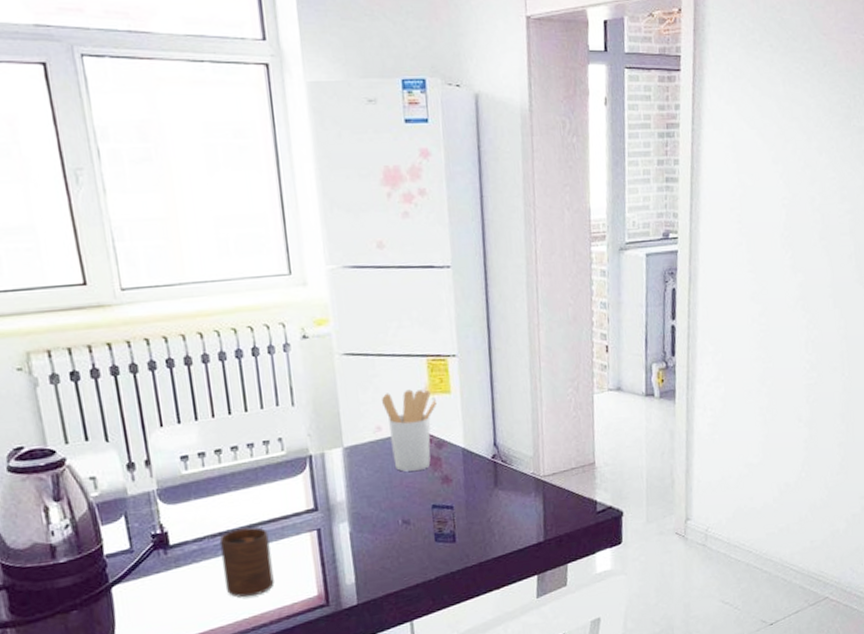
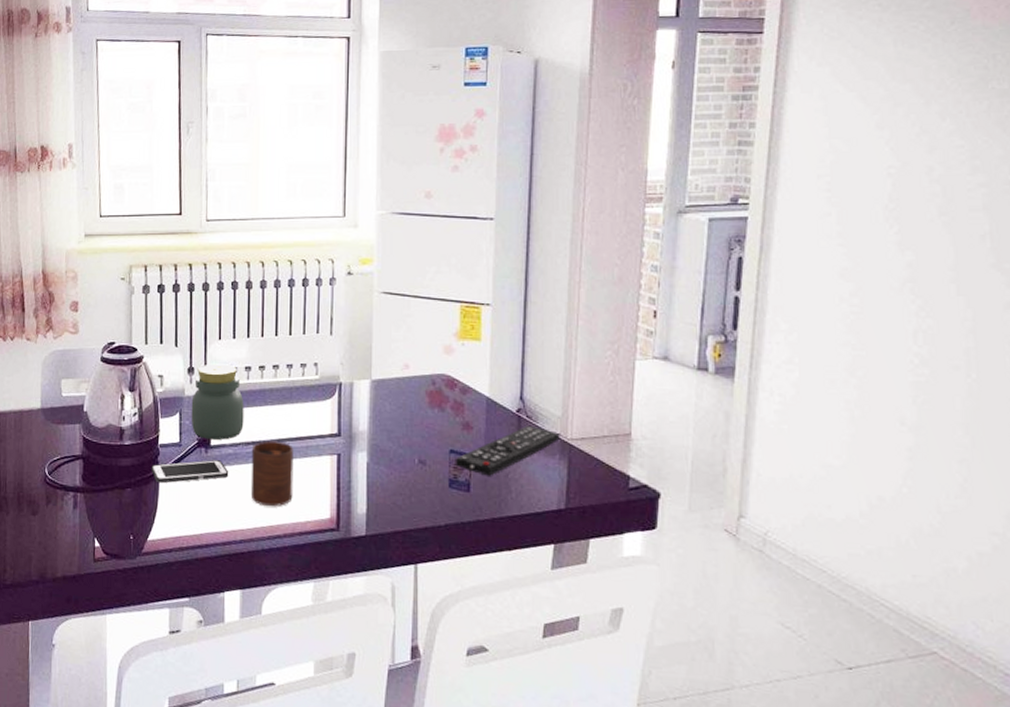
cell phone: none [99,559,197,598] -> present [151,460,229,484]
jar: none [137,453,207,540] -> present [191,363,244,440]
utensil holder: present [382,389,438,472] -> none [413,332,467,413]
remote control: none [438,469,534,524] -> present [455,425,560,476]

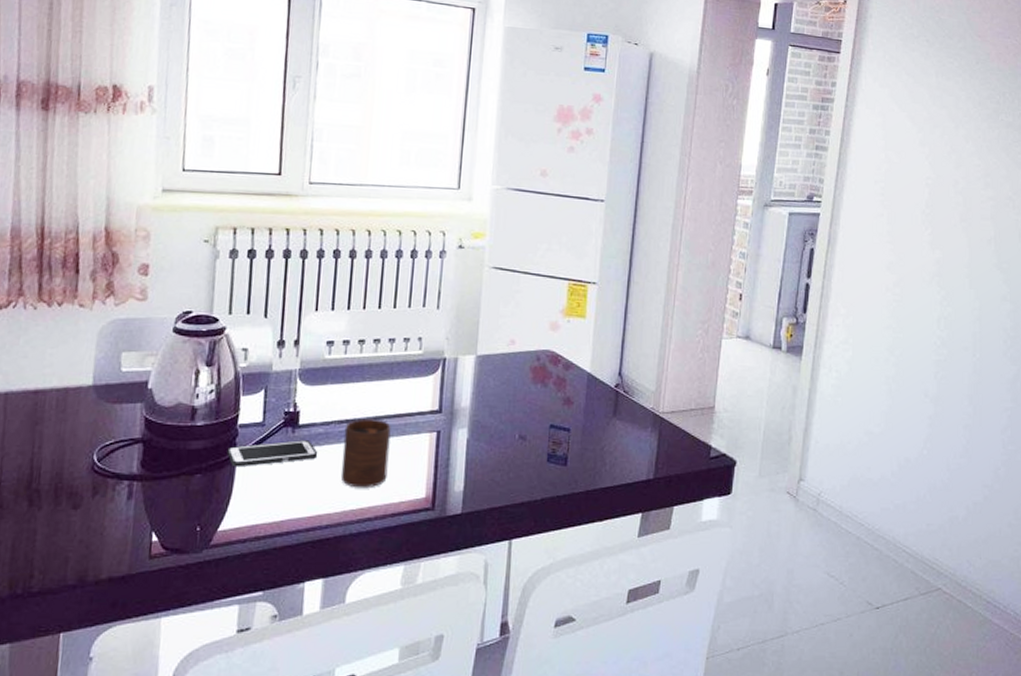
jar: present [191,363,244,440] -> none [277,336,340,418]
remote control: present [455,425,560,476] -> none [554,399,653,450]

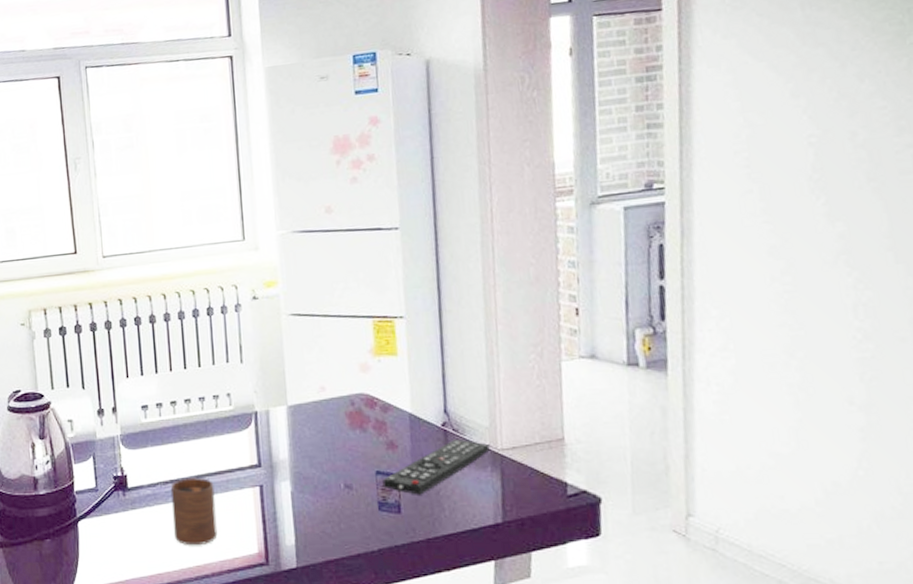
cell phone: present [227,440,318,468] -> none [69,502,150,531]
remote control: none [554,399,653,450] -> present [382,438,490,495]

